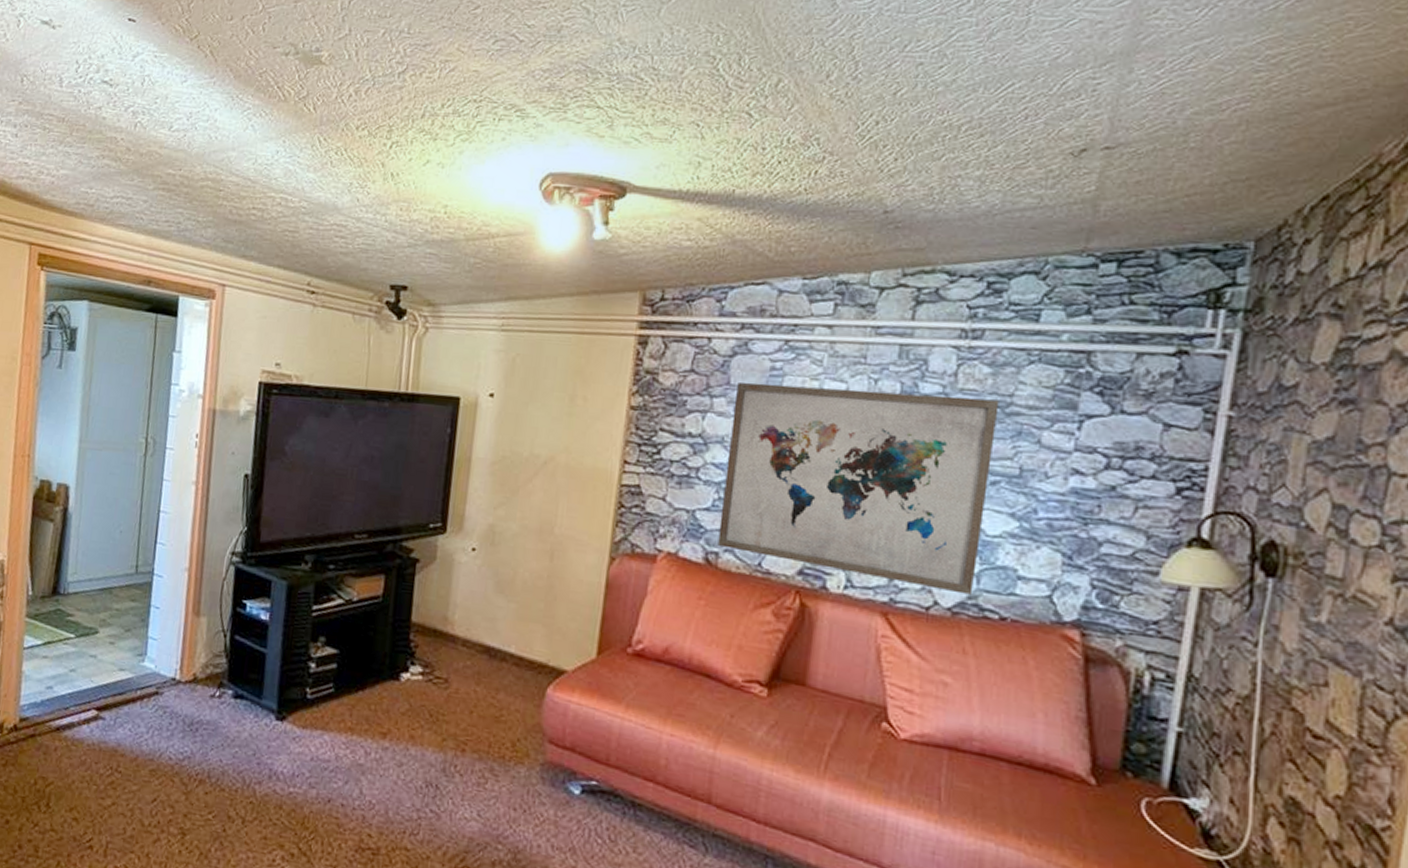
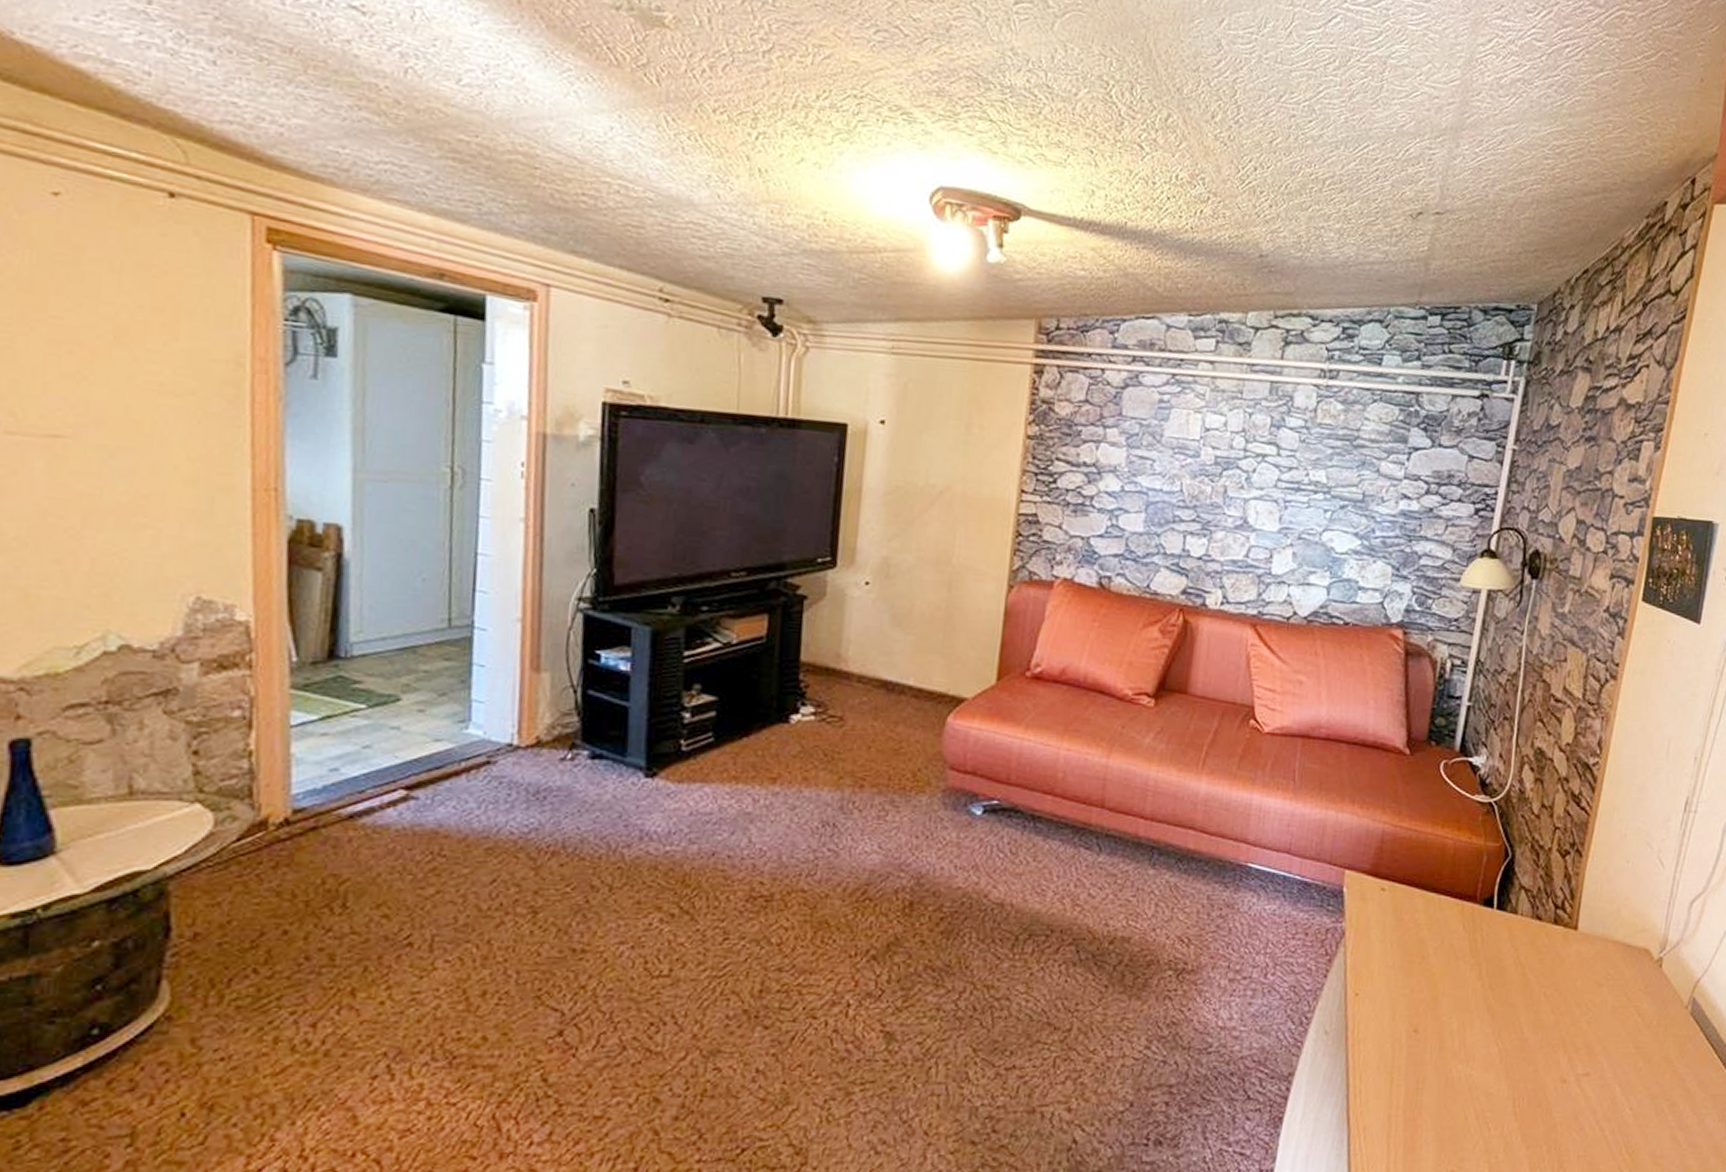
wall art: present [718,382,999,595] -> none [1110,414,1349,605]

